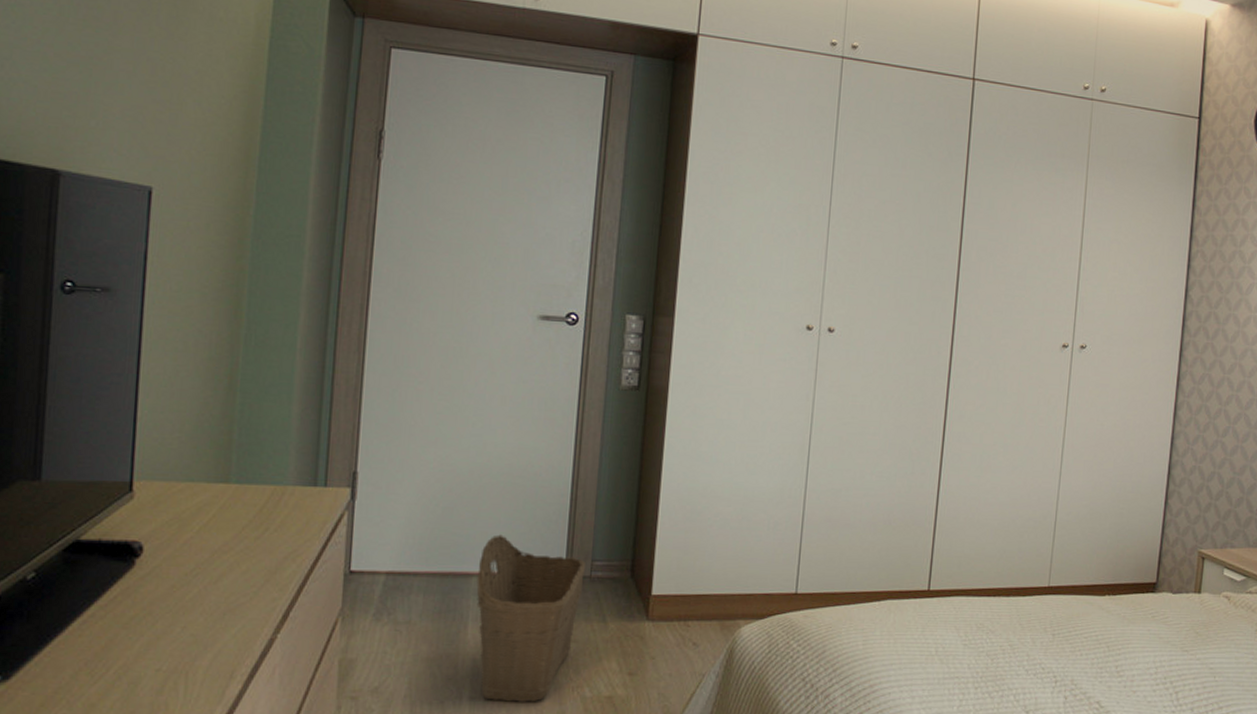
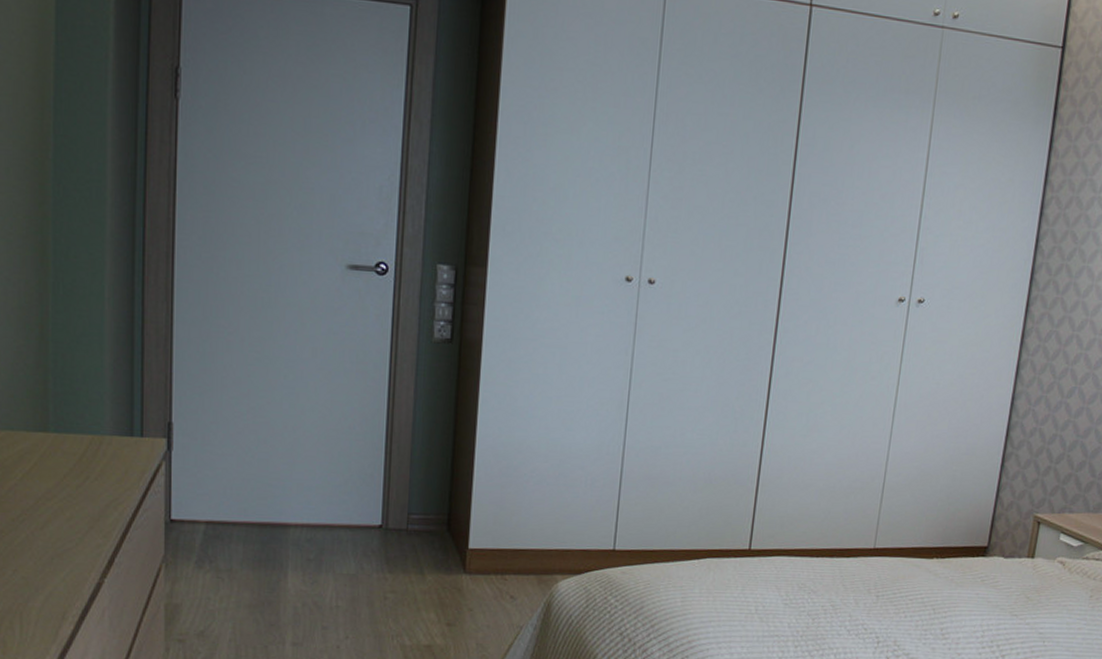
wicker basket: present [476,534,585,702] -> none [294,486,402,649]

